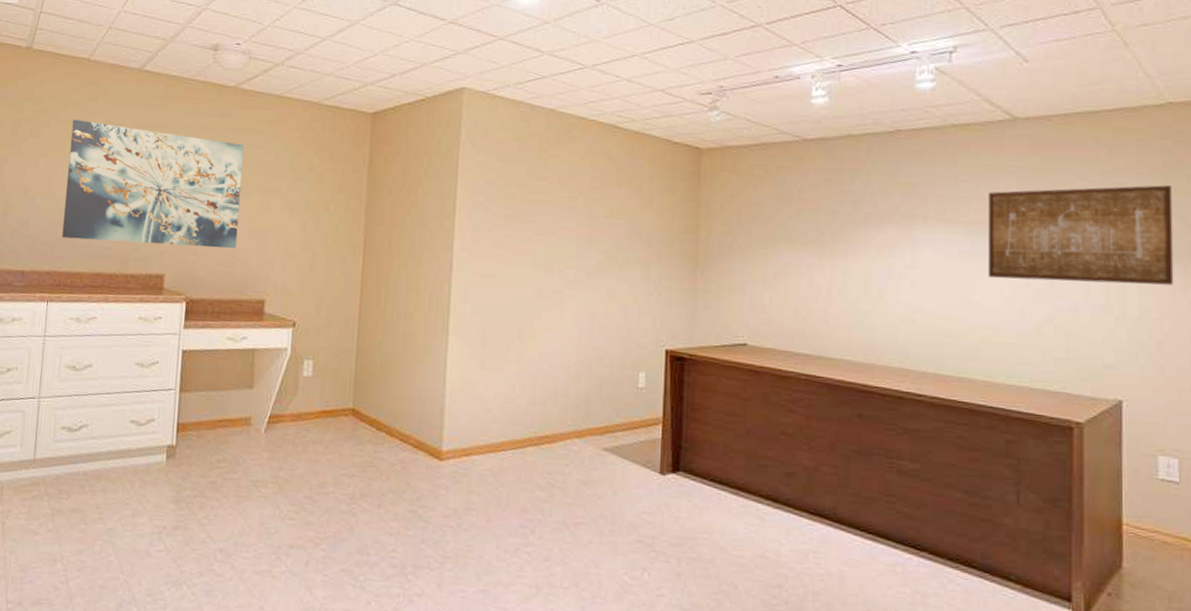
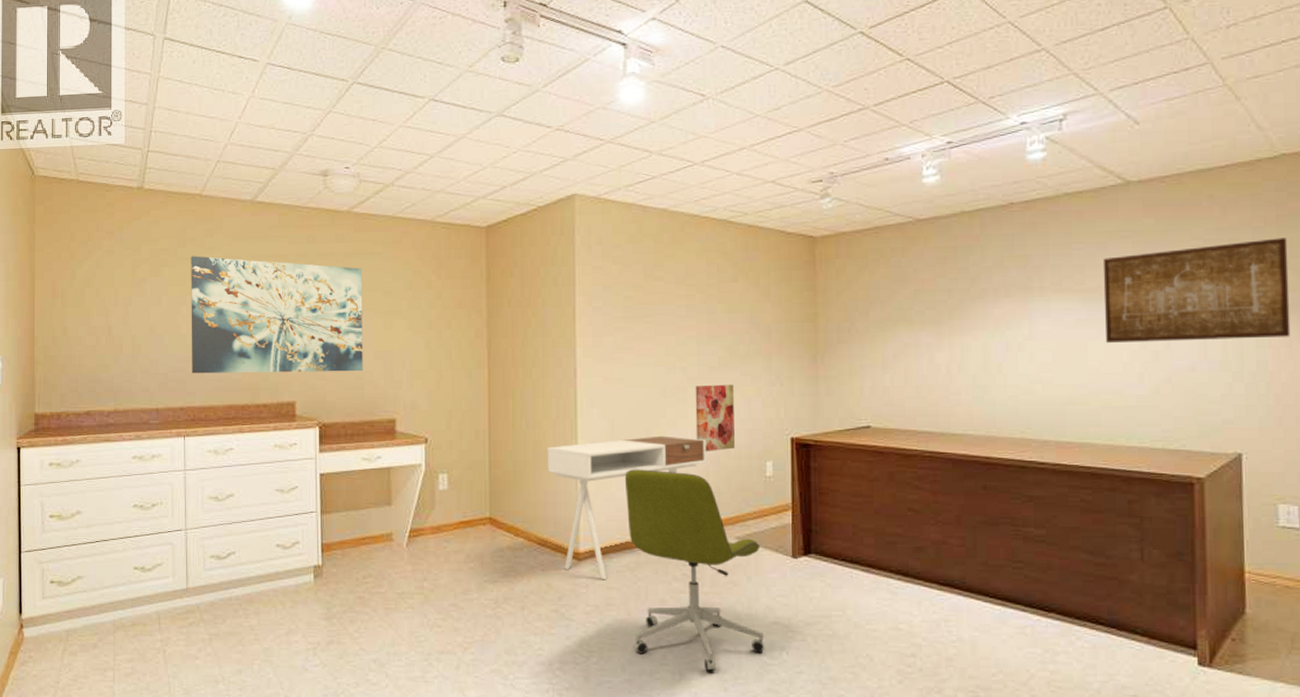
desk: none [416,337,580,483] -> present [547,435,707,580]
office chair: none [490,369,628,589] -> present [624,469,765,672]
wall art: none [569,289,611,358] -> present [695,384,735,452]

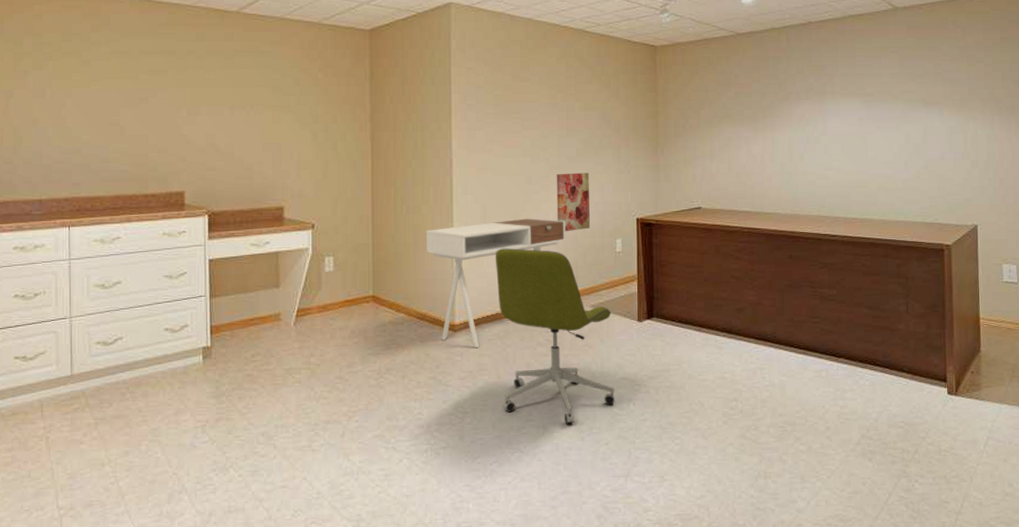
wall art: present [191,256,363,374] -> none [76,50,252,165]
wall art: present [1102,238,1291,344] -> none [878,55,1011,138]

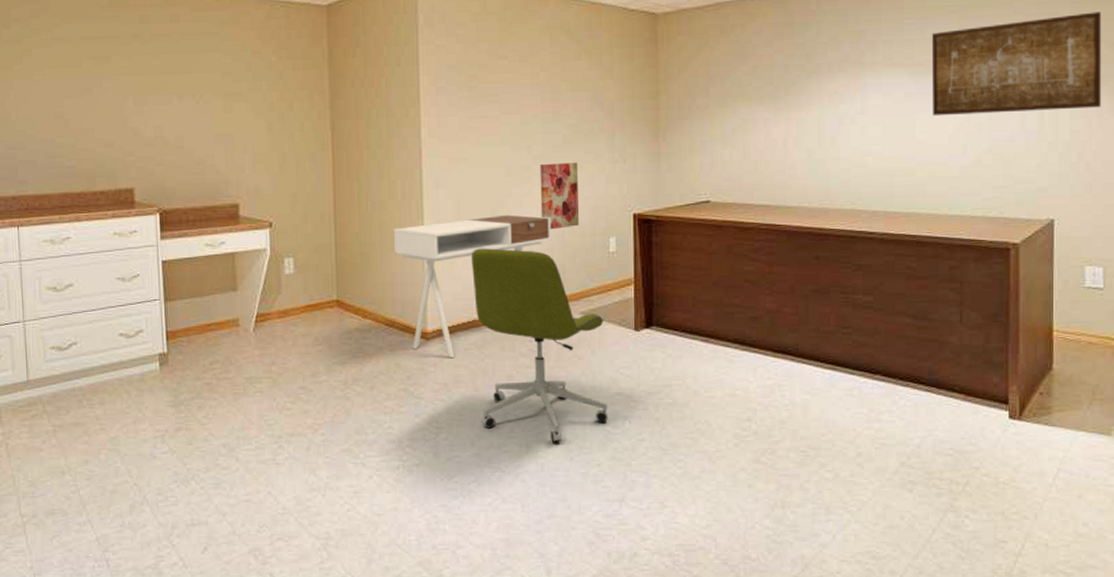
wall art: none [878,55,1011,138] -> present [931,12,1102,117]

